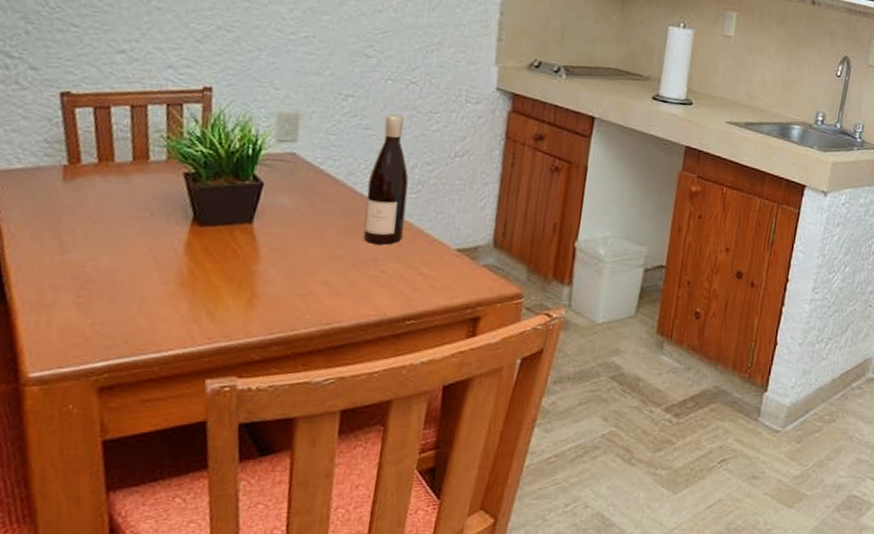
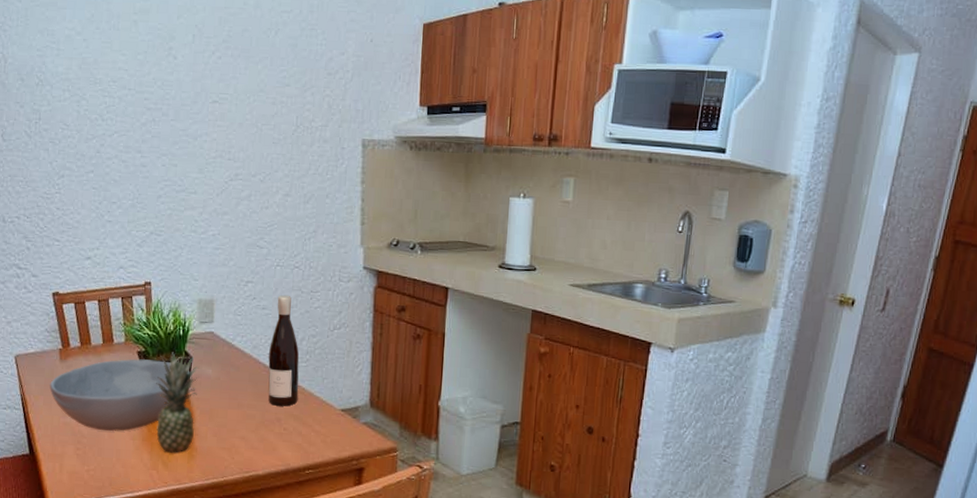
bowl: none [42,181,259,274] -> present [49,358,190,431]
fruit: none [202,175,270,301] -> present [156,352,198,453]

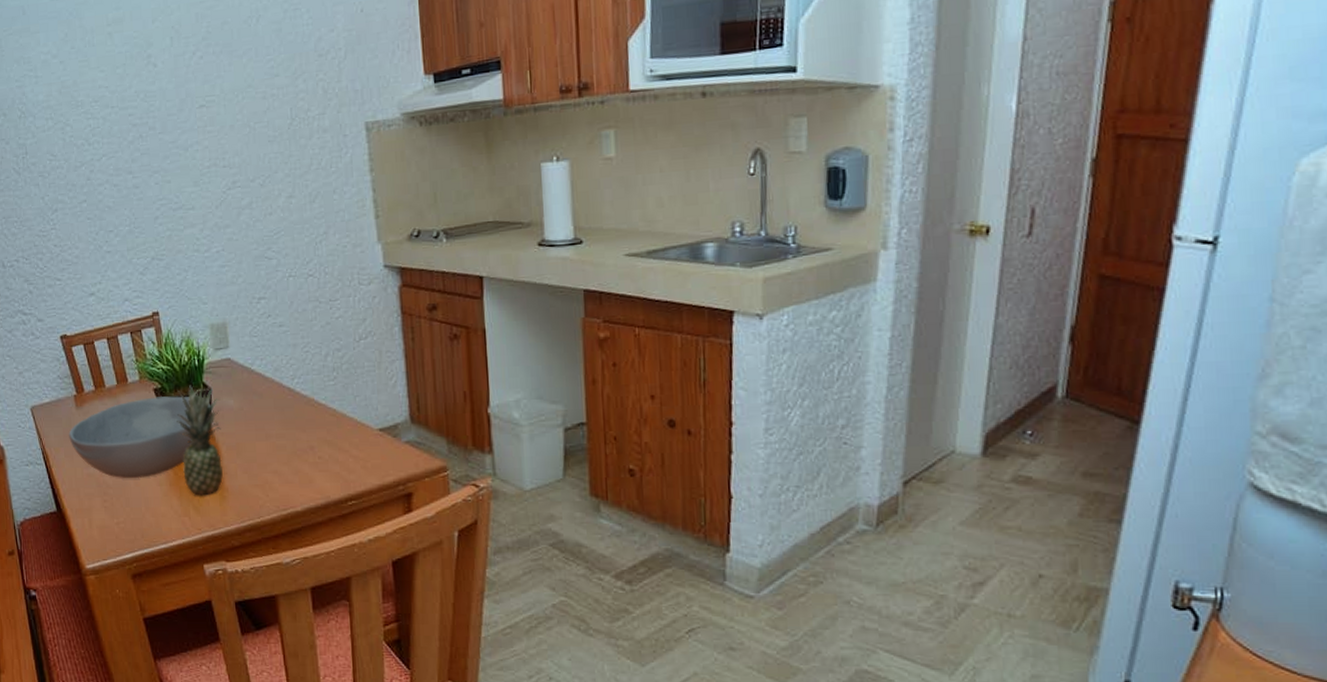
bottle: present [268,294,300,406] -> none [292,307,330,432]

